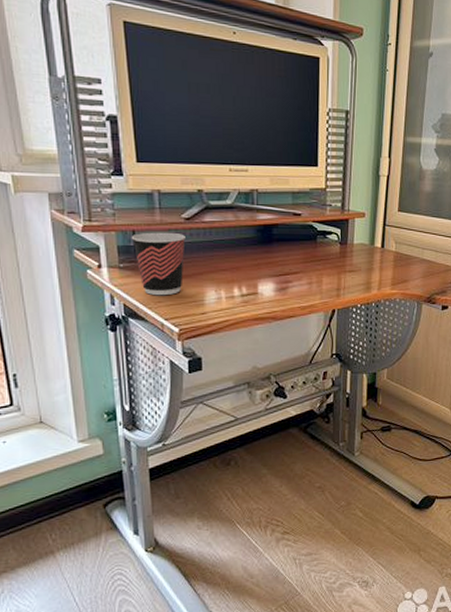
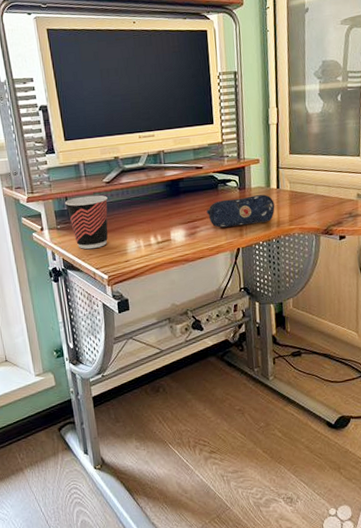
pencil case: none [301,253,377,285] -> present [206,194,275,228]

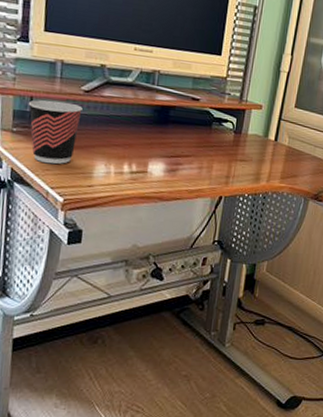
pencil case: present [206,194,275,228] -> none [193,140,269,174]

